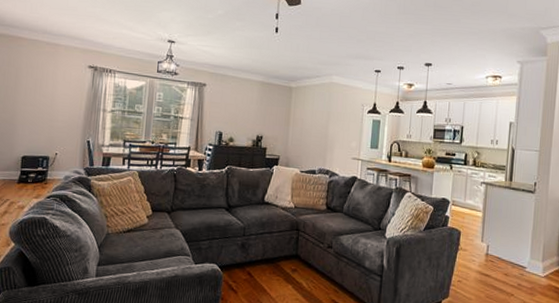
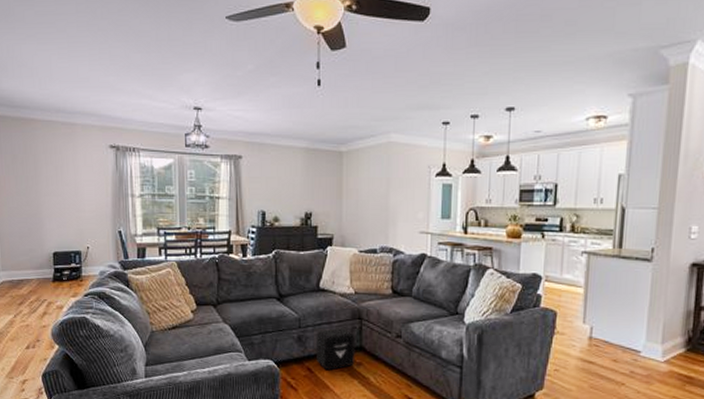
air purifier: none [257,237,292,276] -> present [316,328,355,371]

